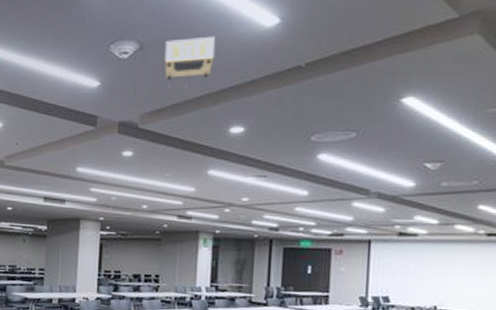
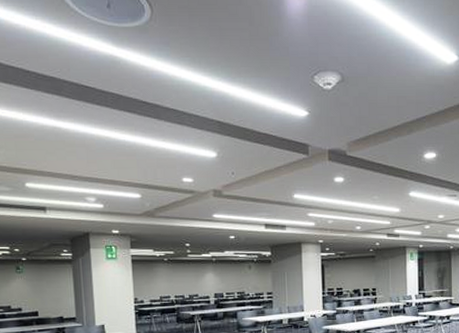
projector: present [164,35,216,90] -> none [364,70,407,120]

